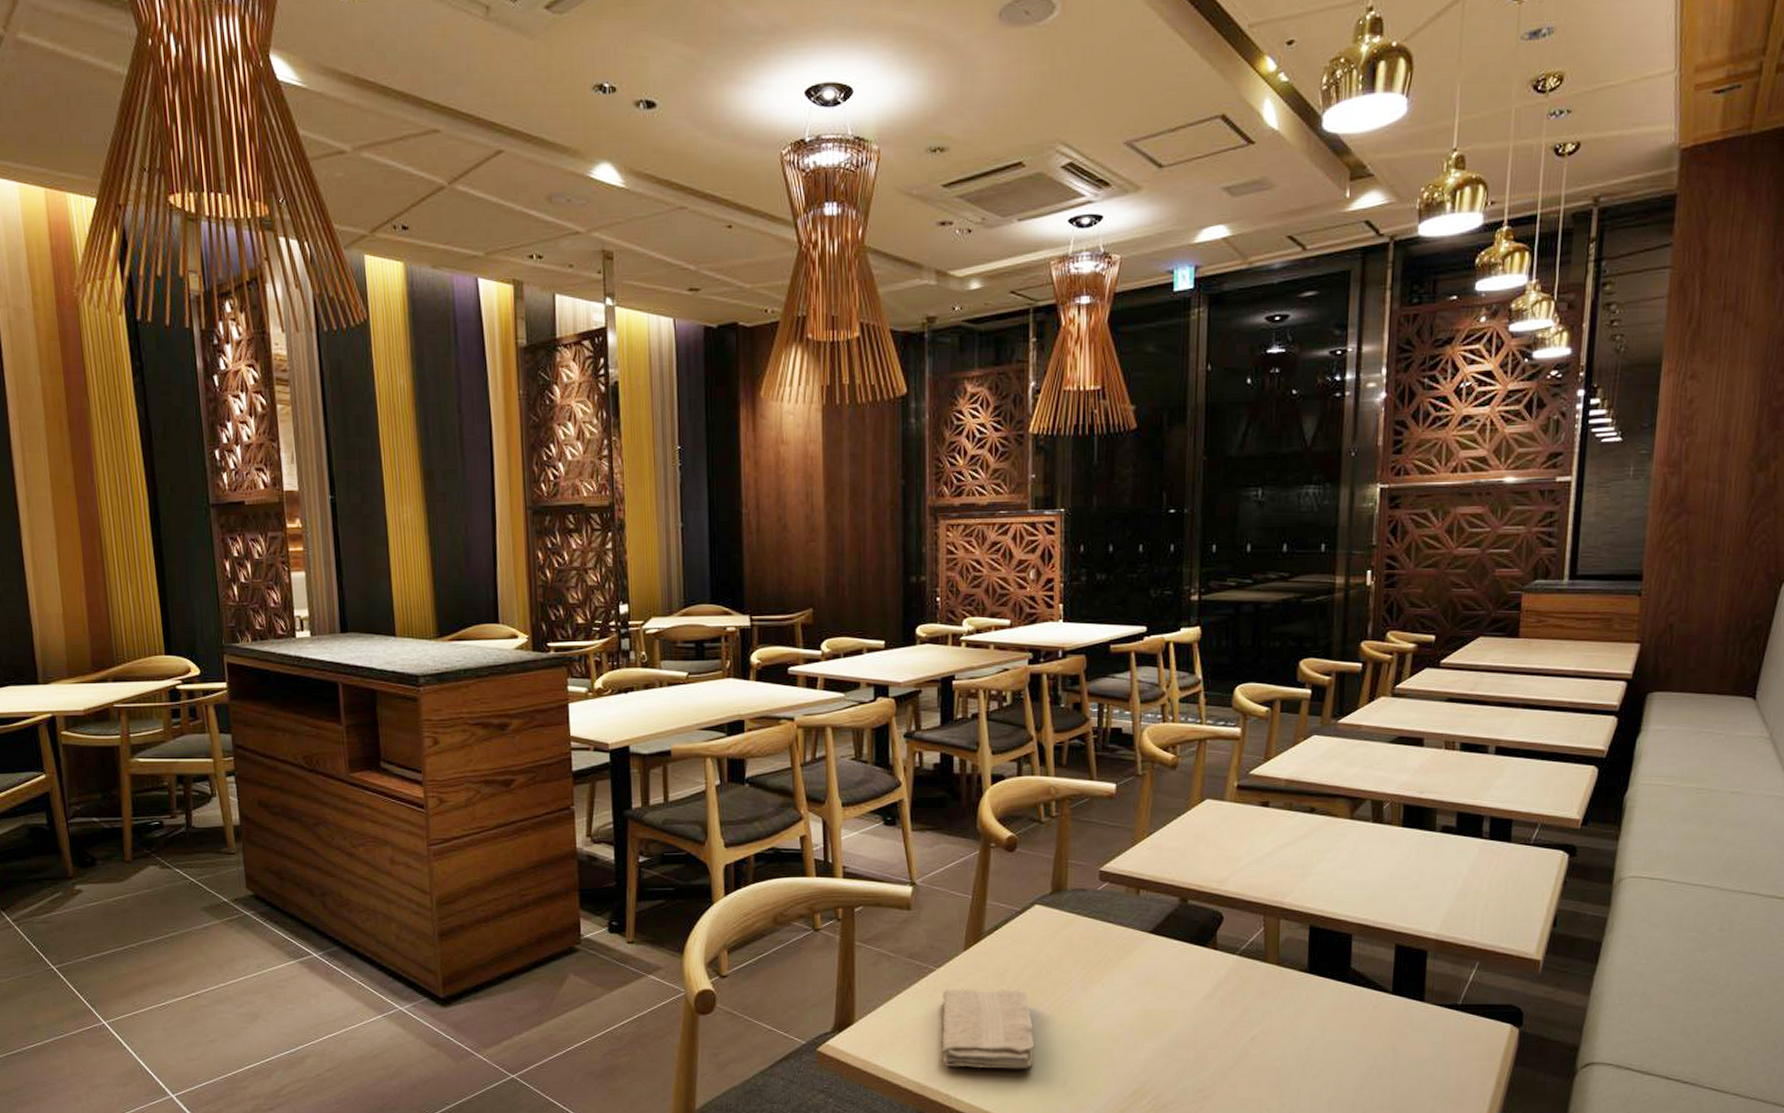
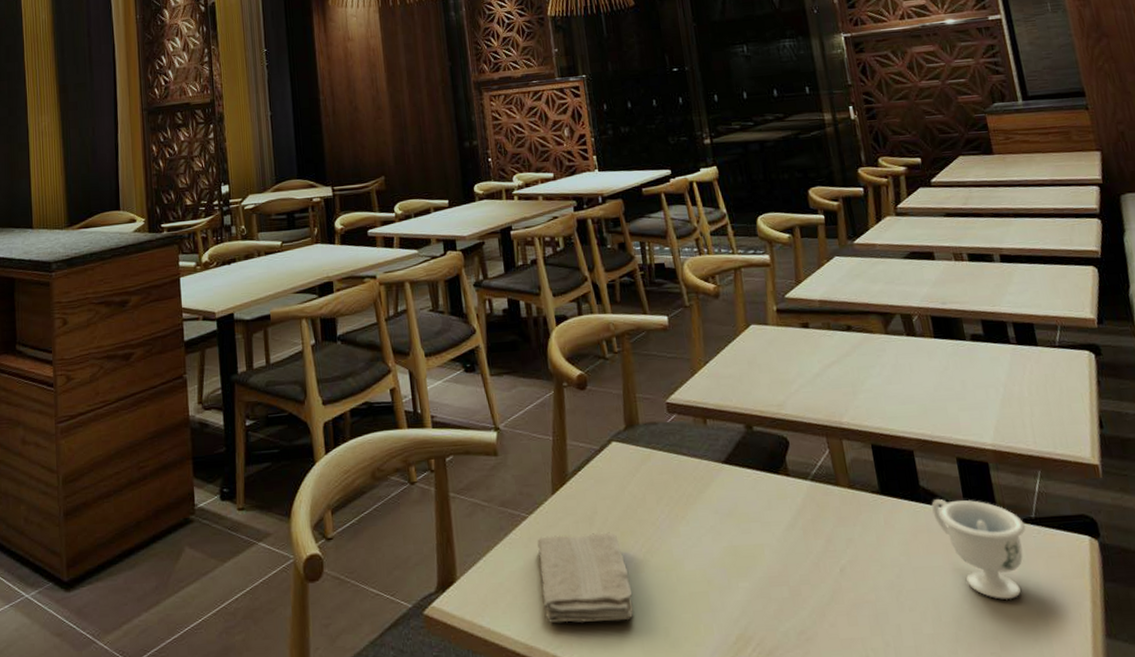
teacup: none [1358,980,1450,1076] -> present [931,498,1026,600]

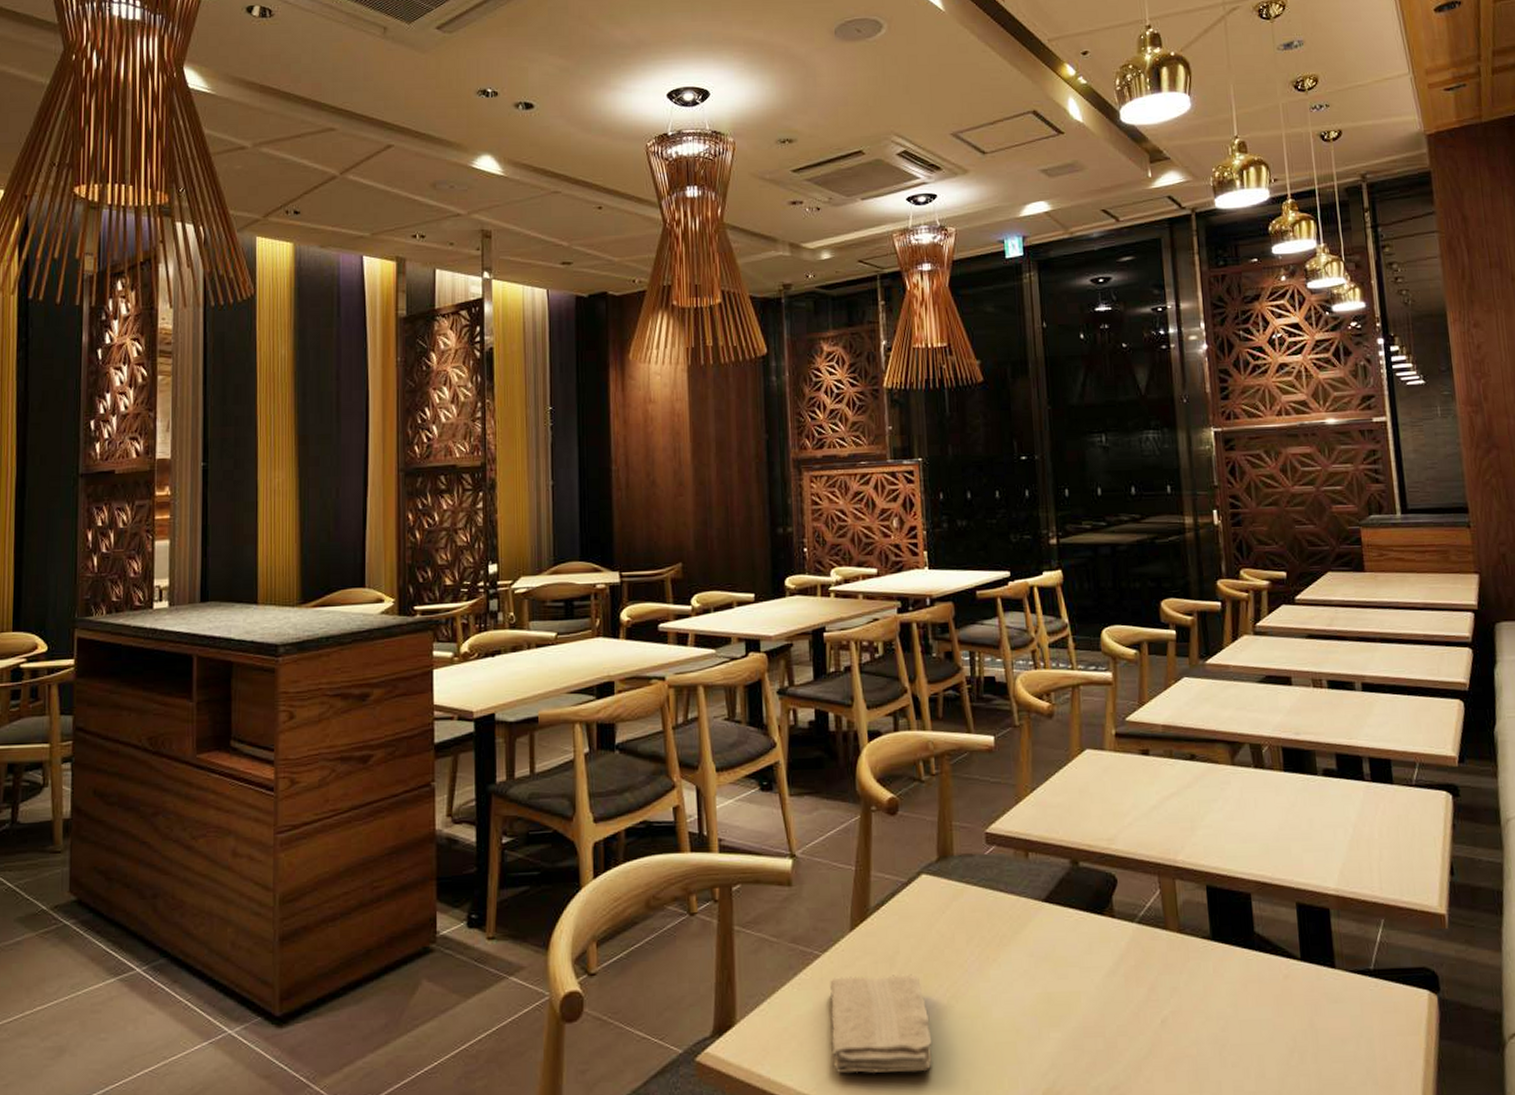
teacup: present [931,498,1026,600] -> none [1265,946,1363,1057]

